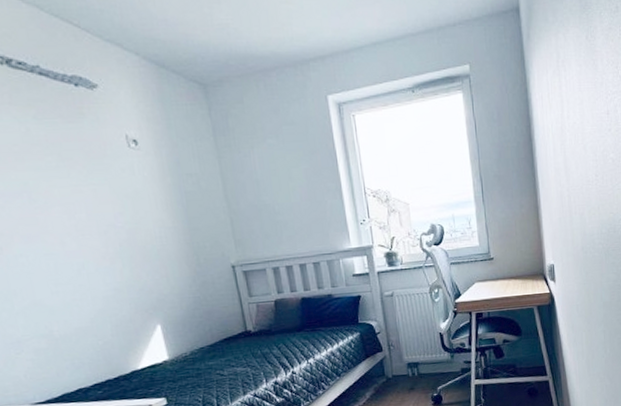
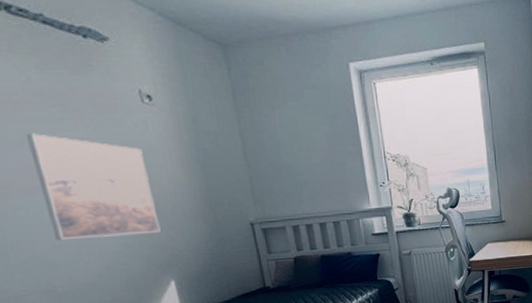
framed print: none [26,182,147,286] -> present [27,133,161,241]

